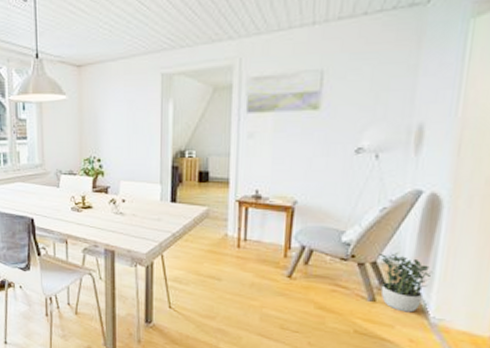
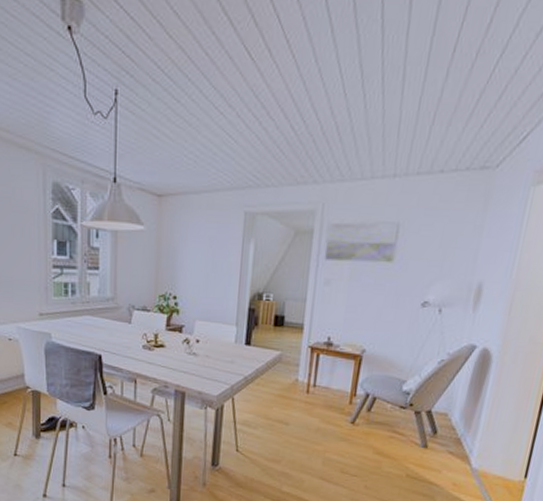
potted plant: present [379,252,433,313] -> none [432,402,478,459]

